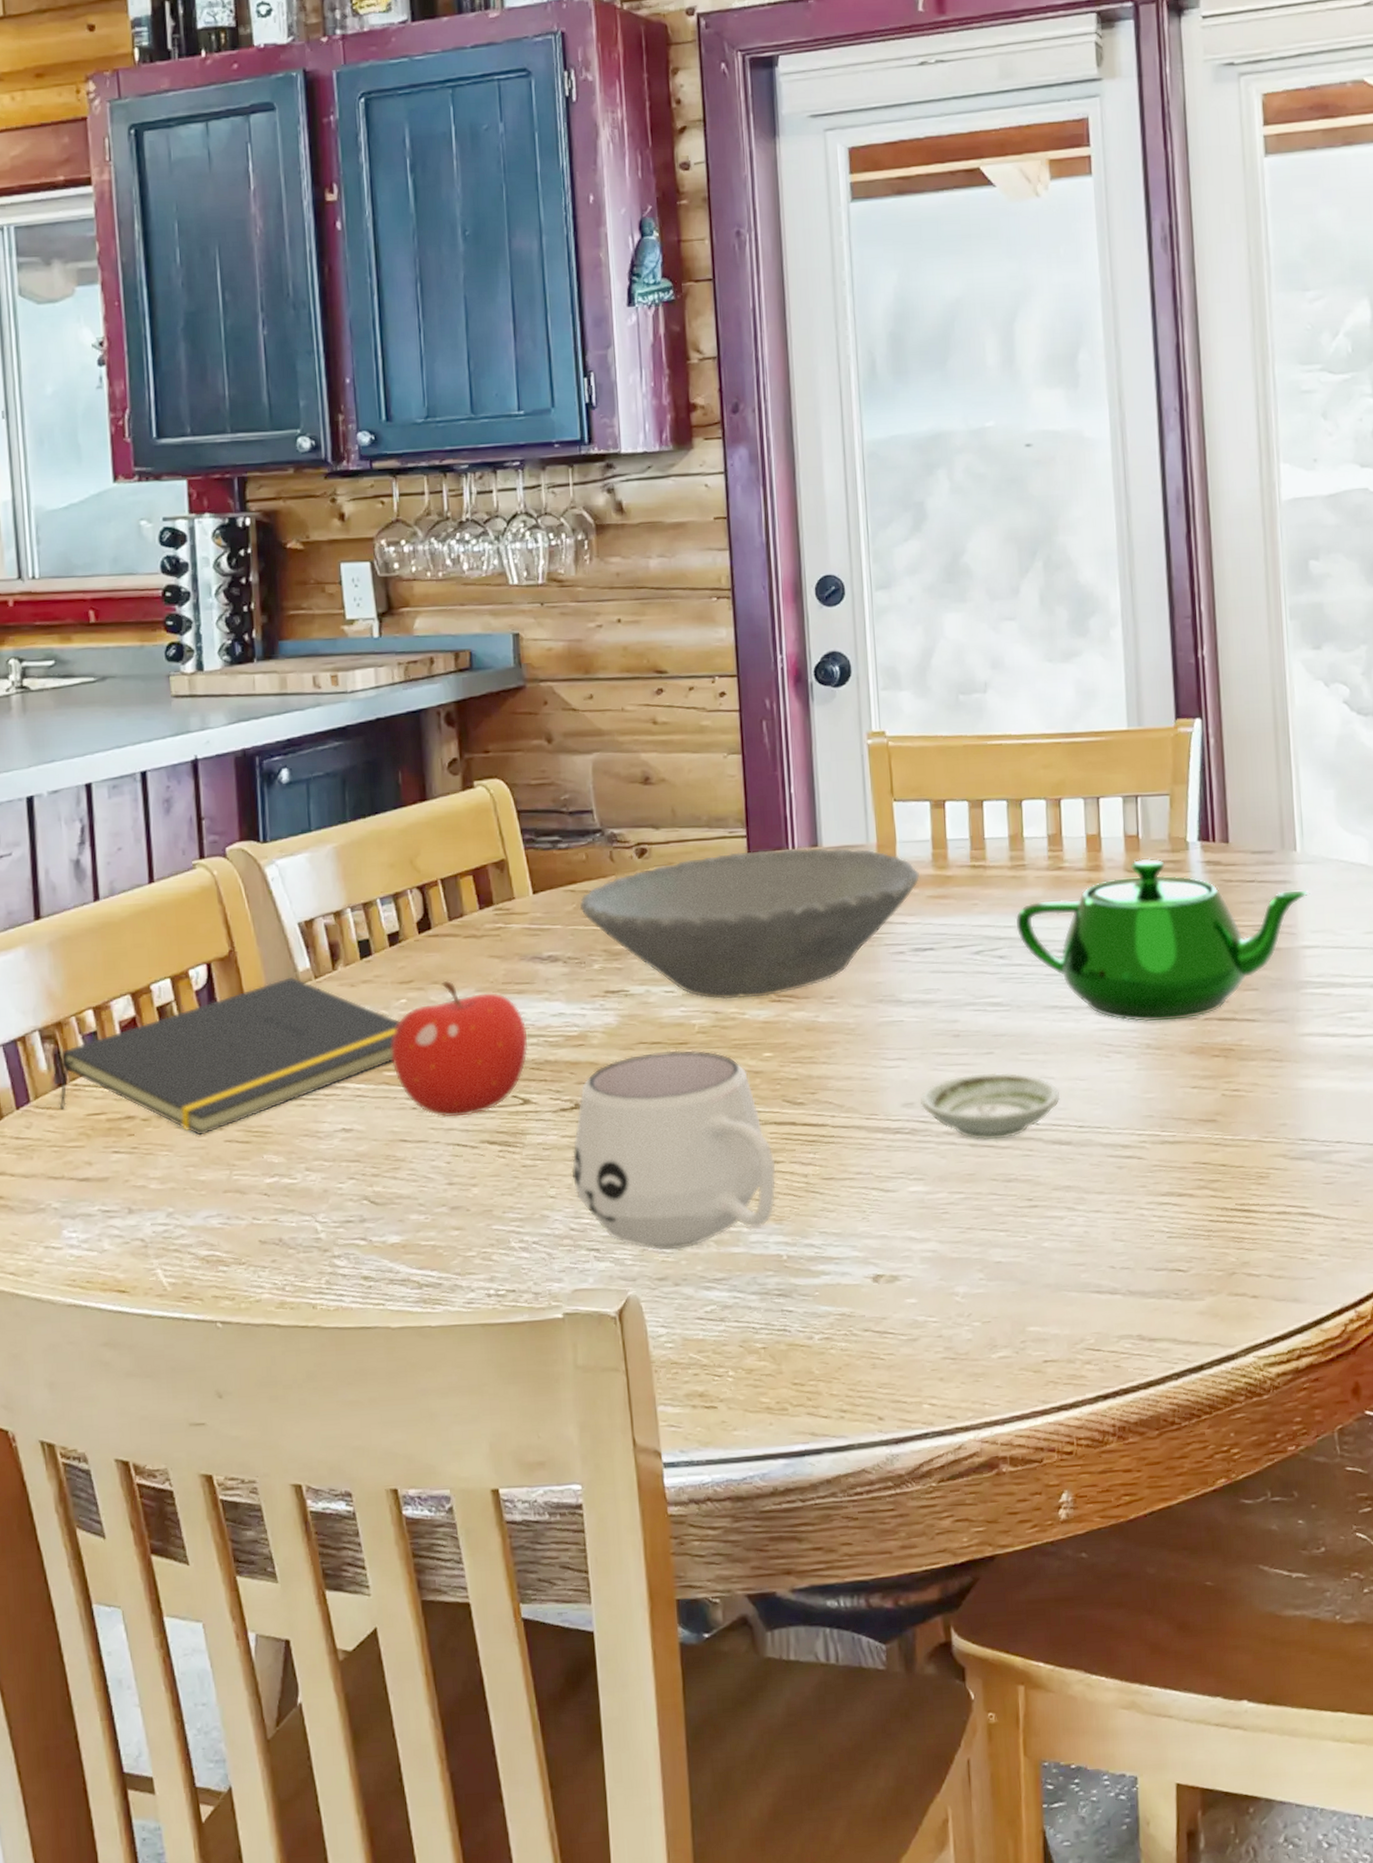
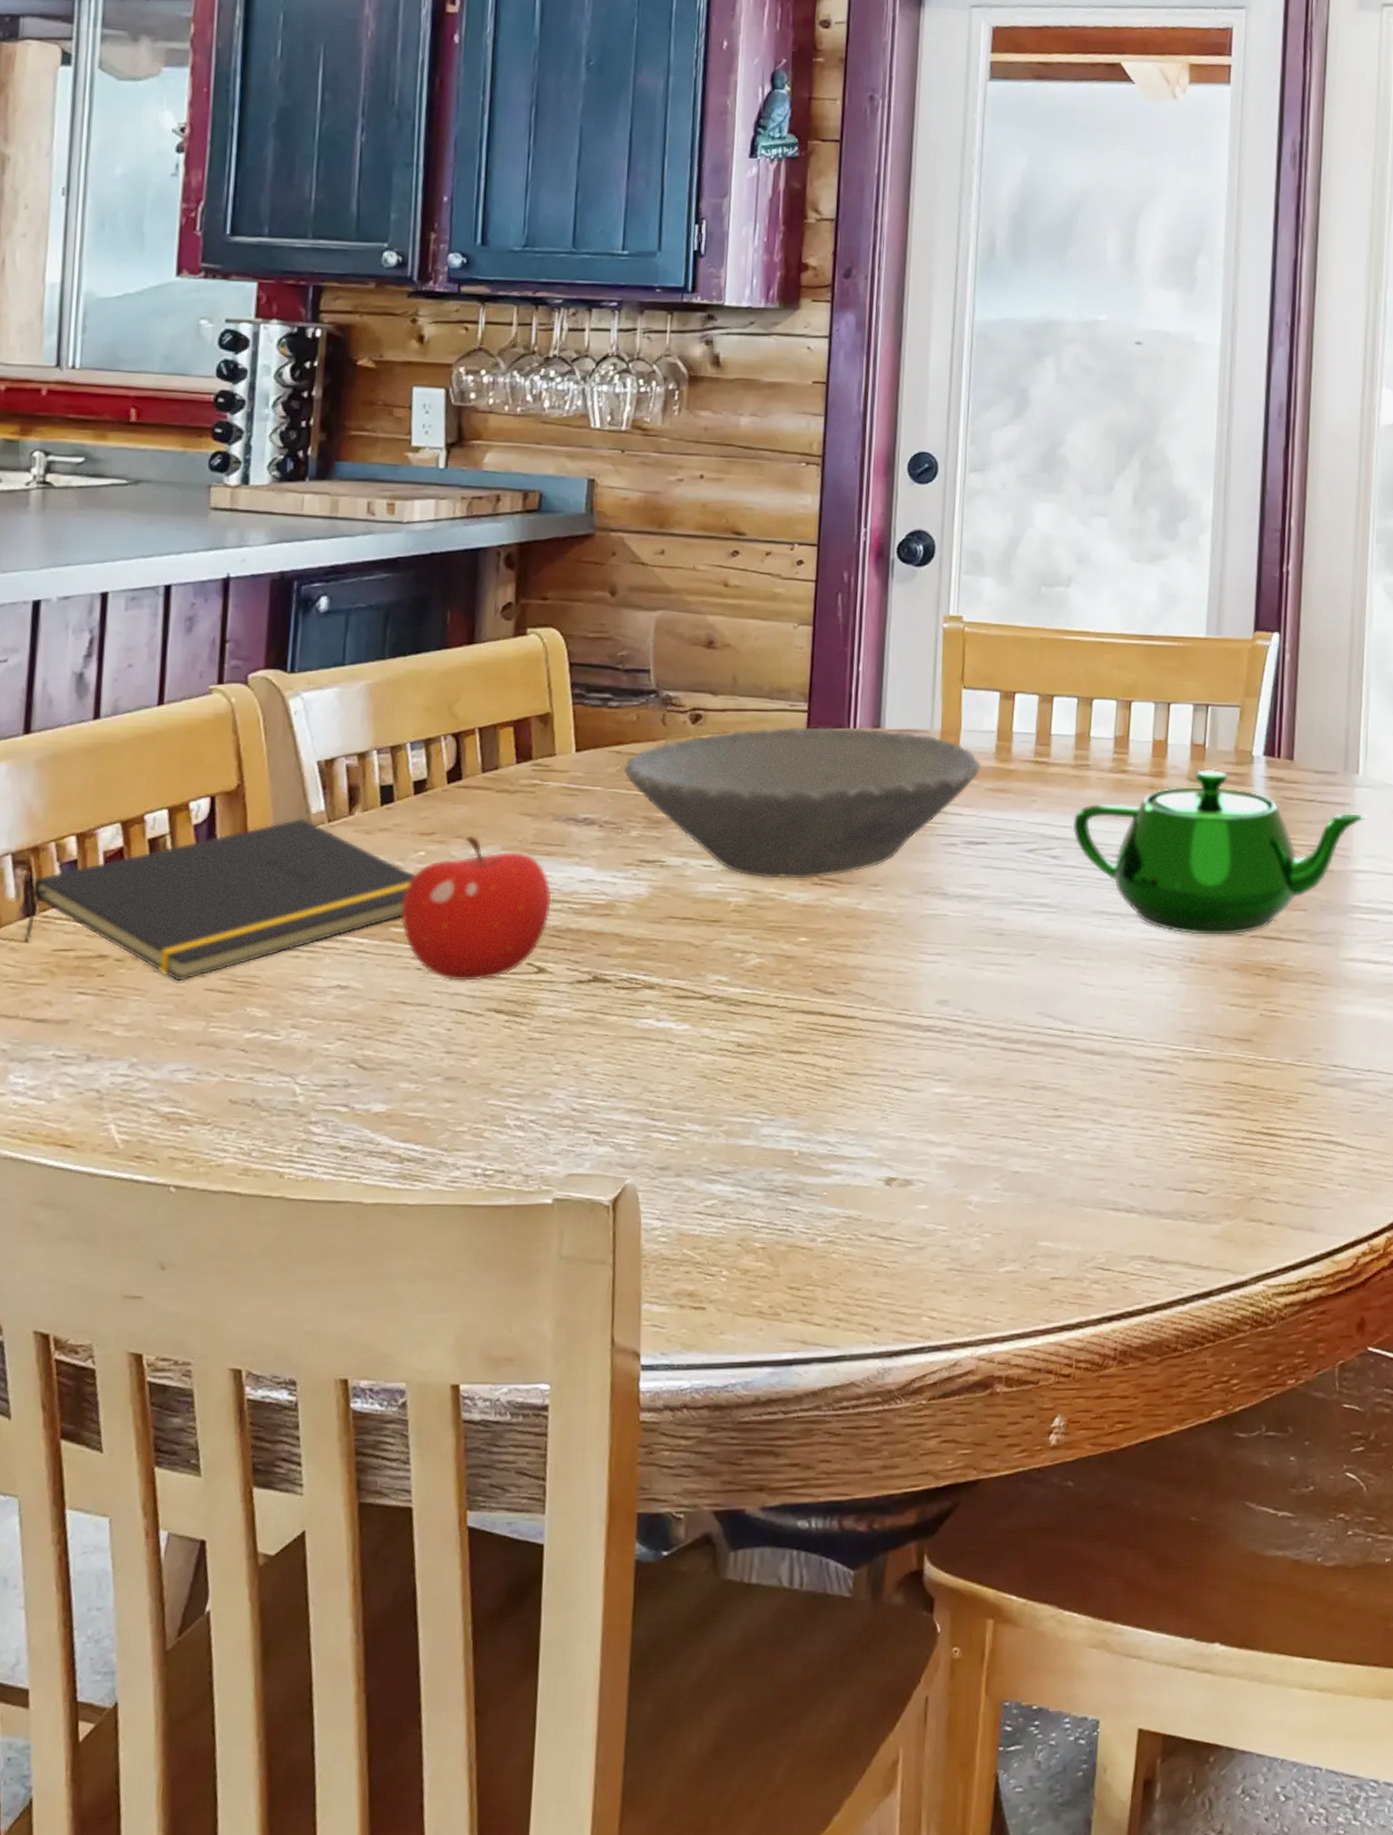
mug: present [571,1050,776,1251] -> none [580,928,798,1138]
saucer: present [919,1072,1061,1141] -> none [954,975,1098,1045]

